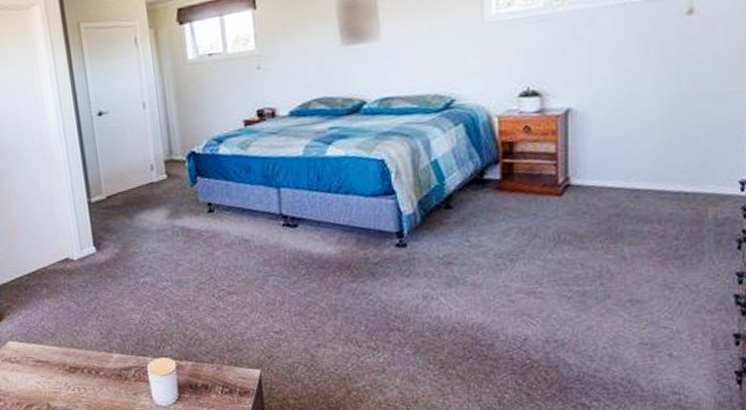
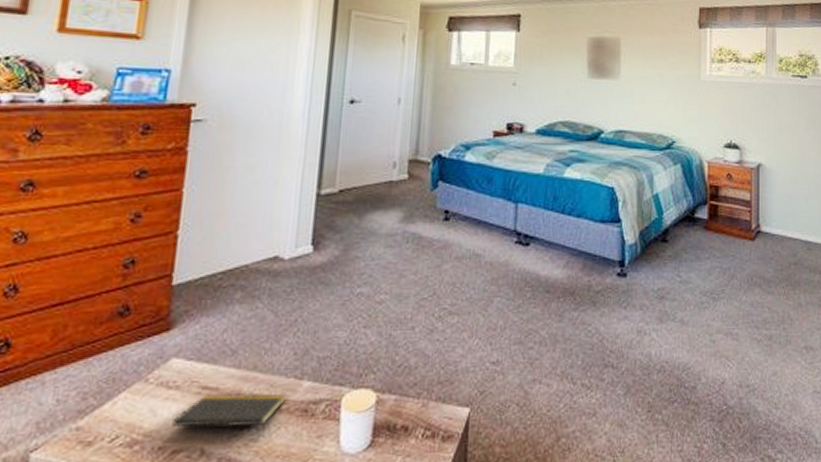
notepad: none [21,364,102,395] -> present [172,393,286,437]

